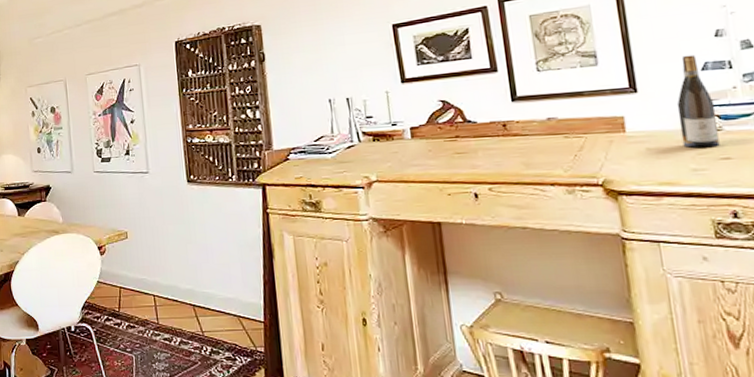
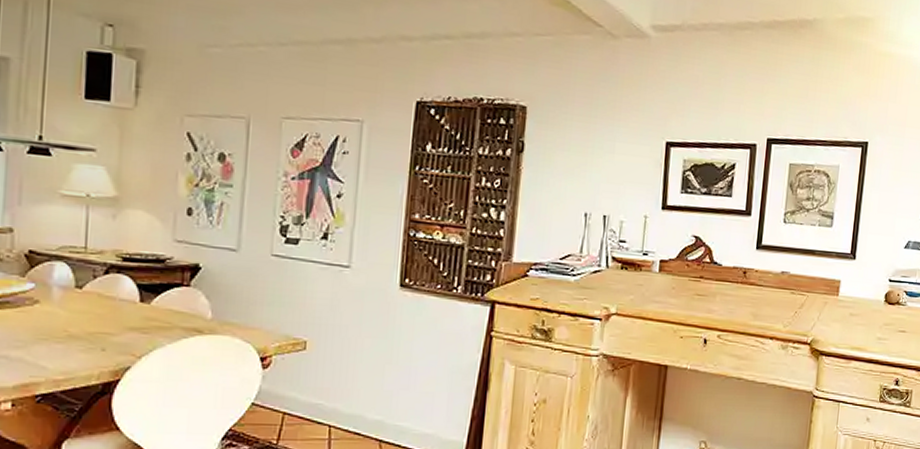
wine bottle: present [676,54,720,147] -> none [876,231,907,319]

